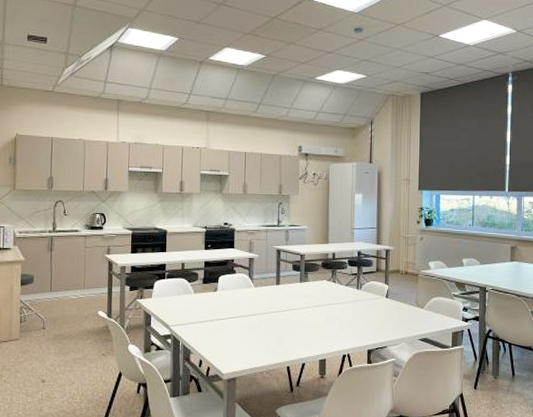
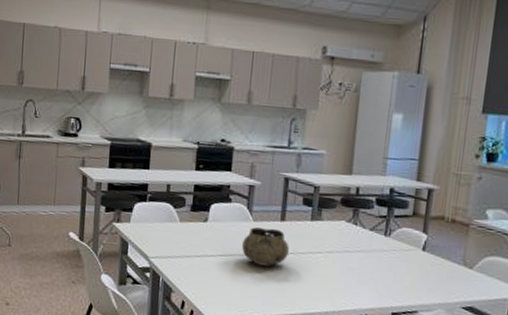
decorative bowl: none [247,291,284,323] -> present [242,227,289,267]

